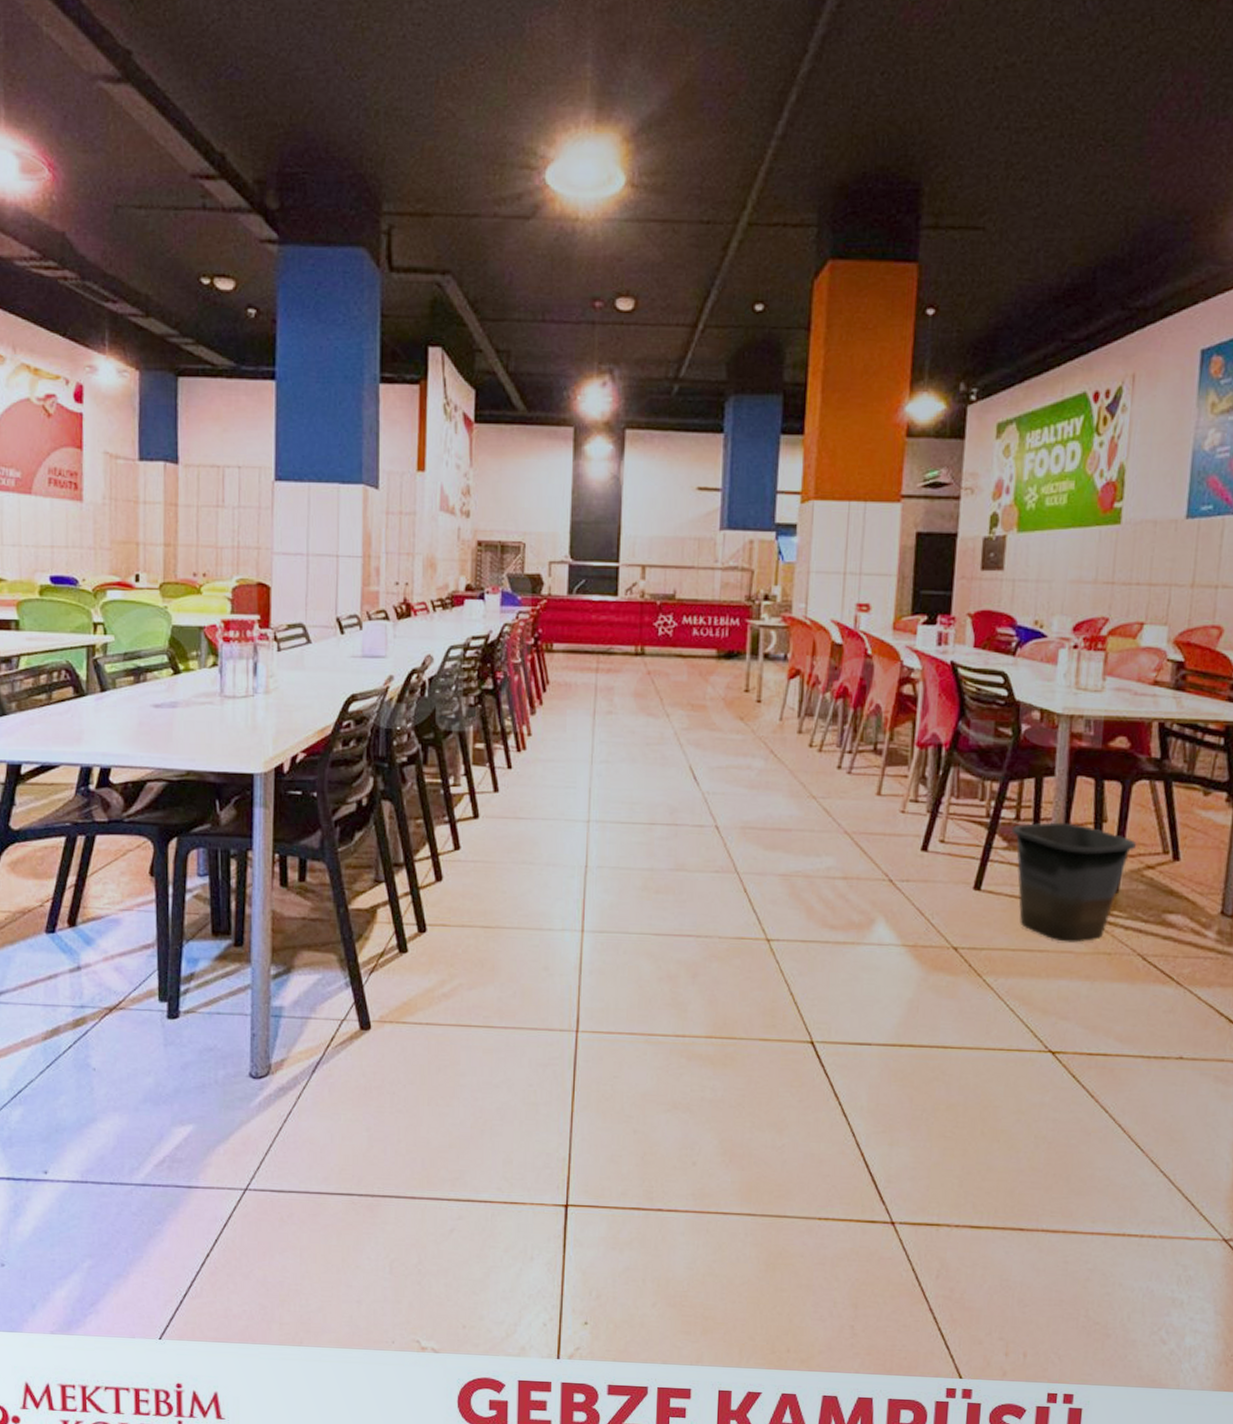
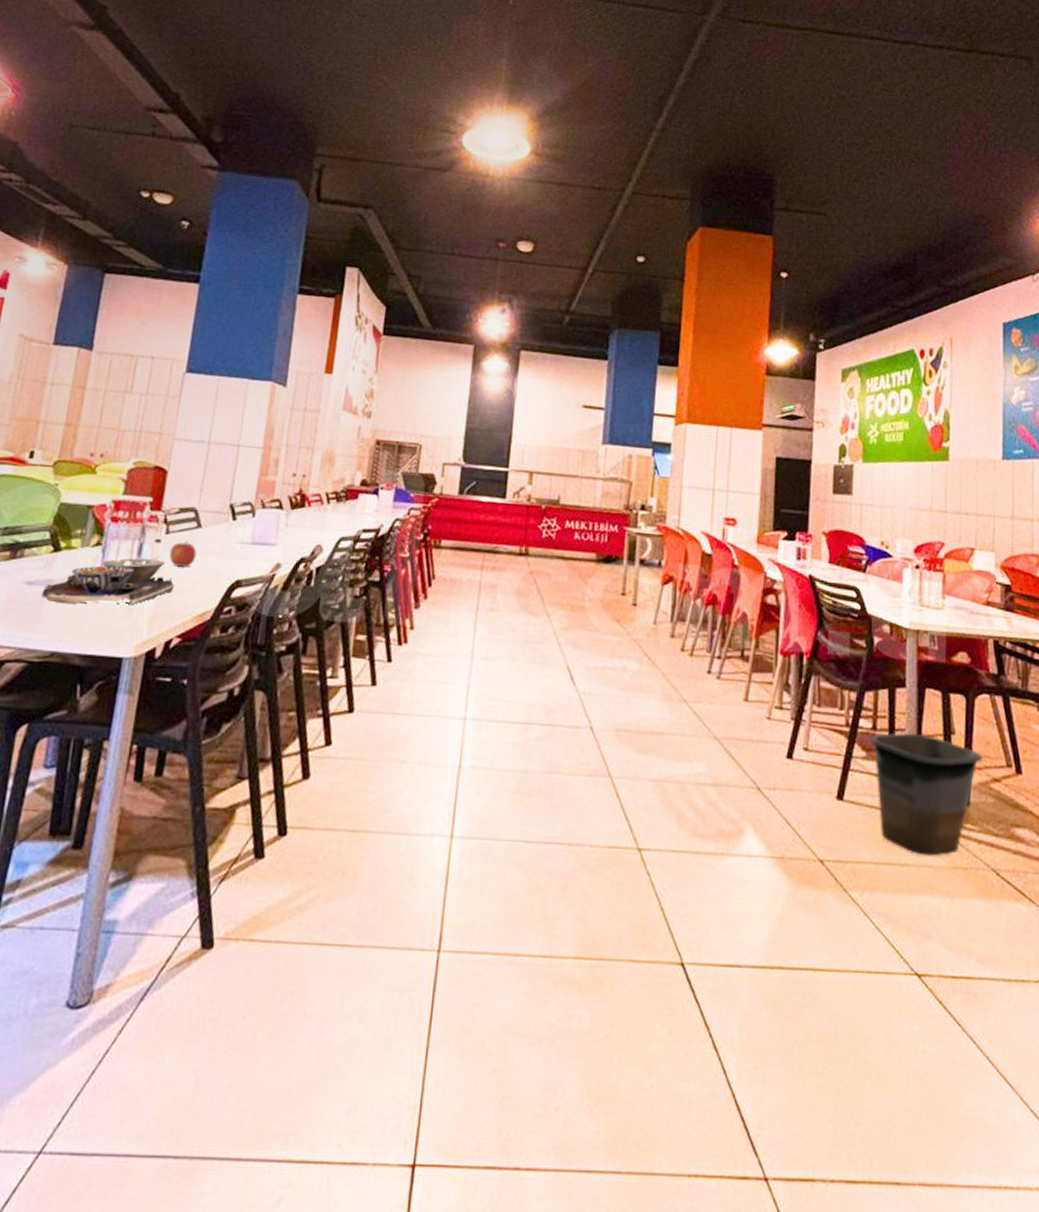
food tray: none [169,657,293,724] -> present [41,539,175,605]
apple: none [283,658,310,684] -> present [169,541,197,567]

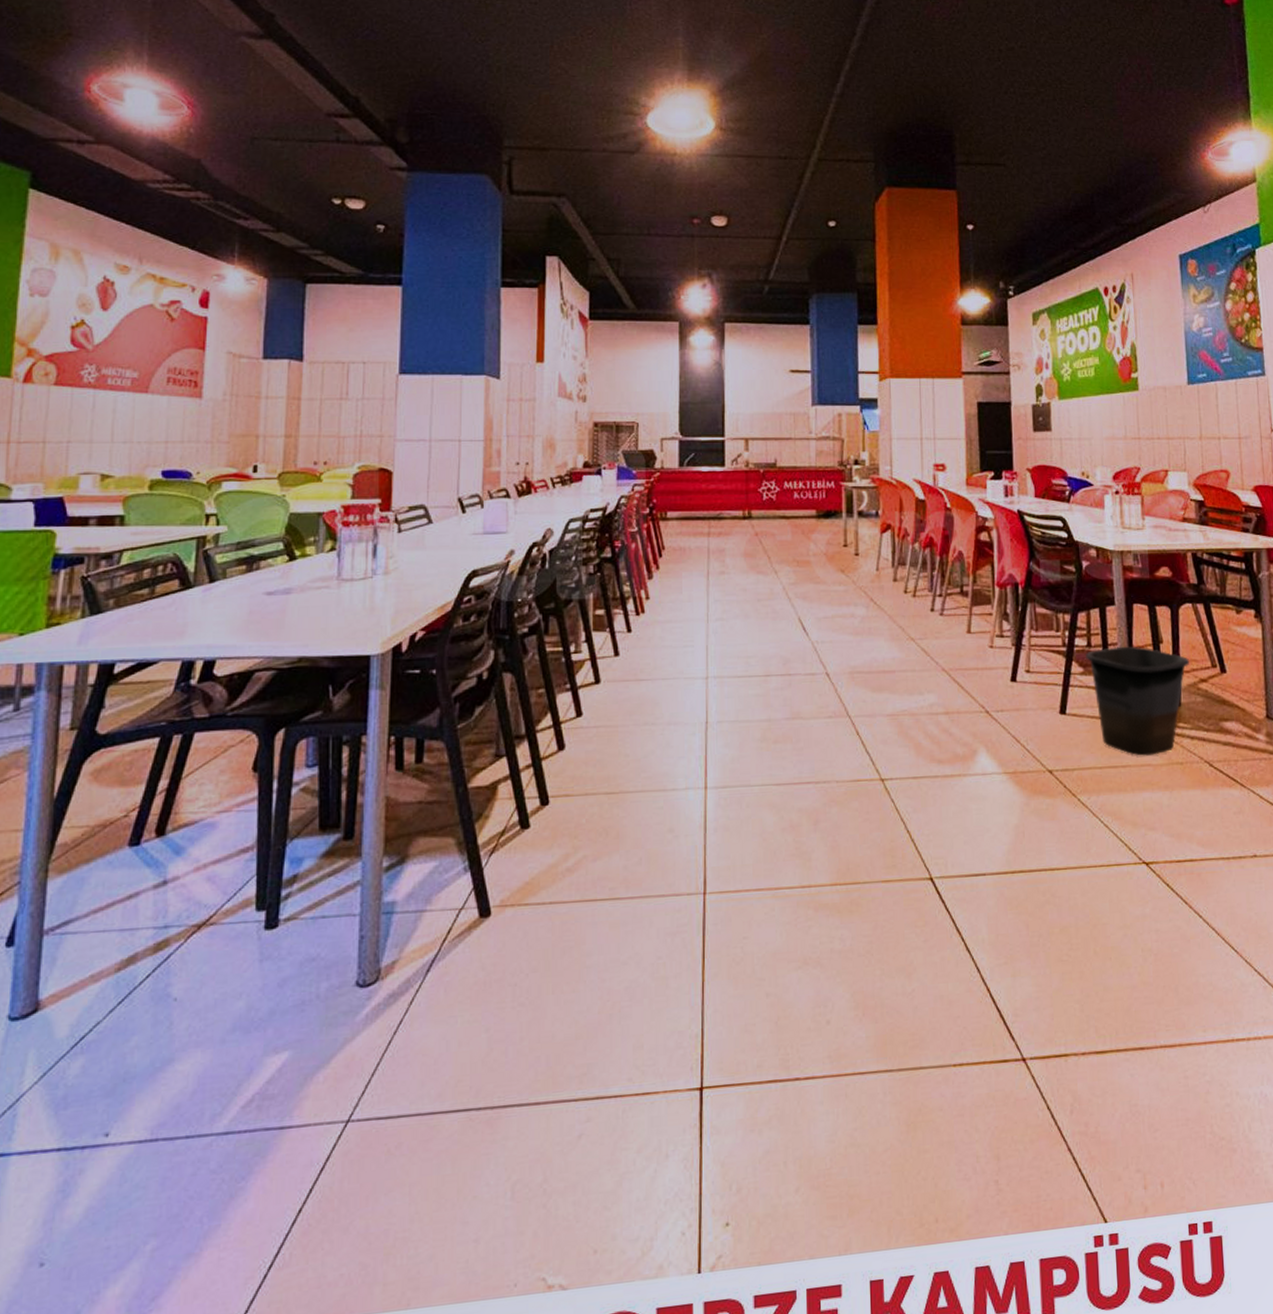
food tray: present [41,539,175,605] -> none [283,539,413,609]
apple: present [169,541,197,567] -> none [404,538,431,563]

